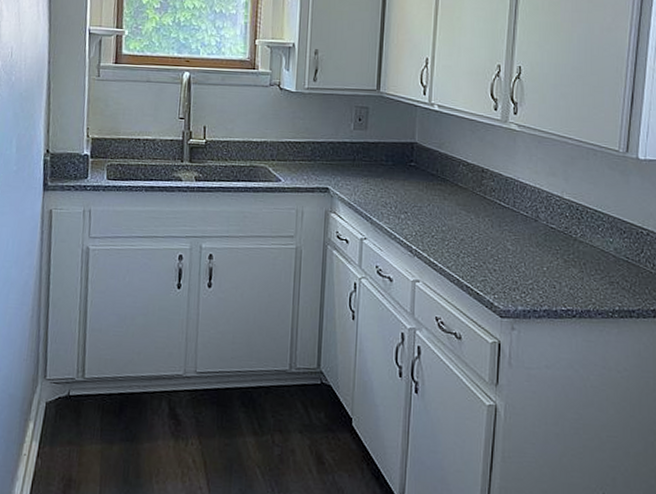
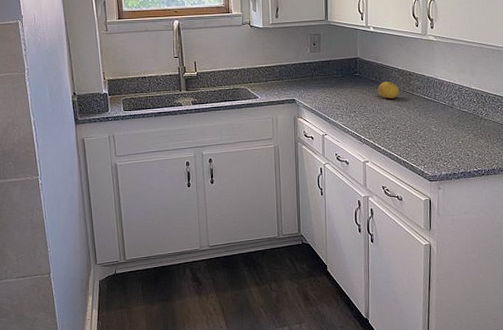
fruit: none [438,177,467,201] -> present [377,81,399,99]

